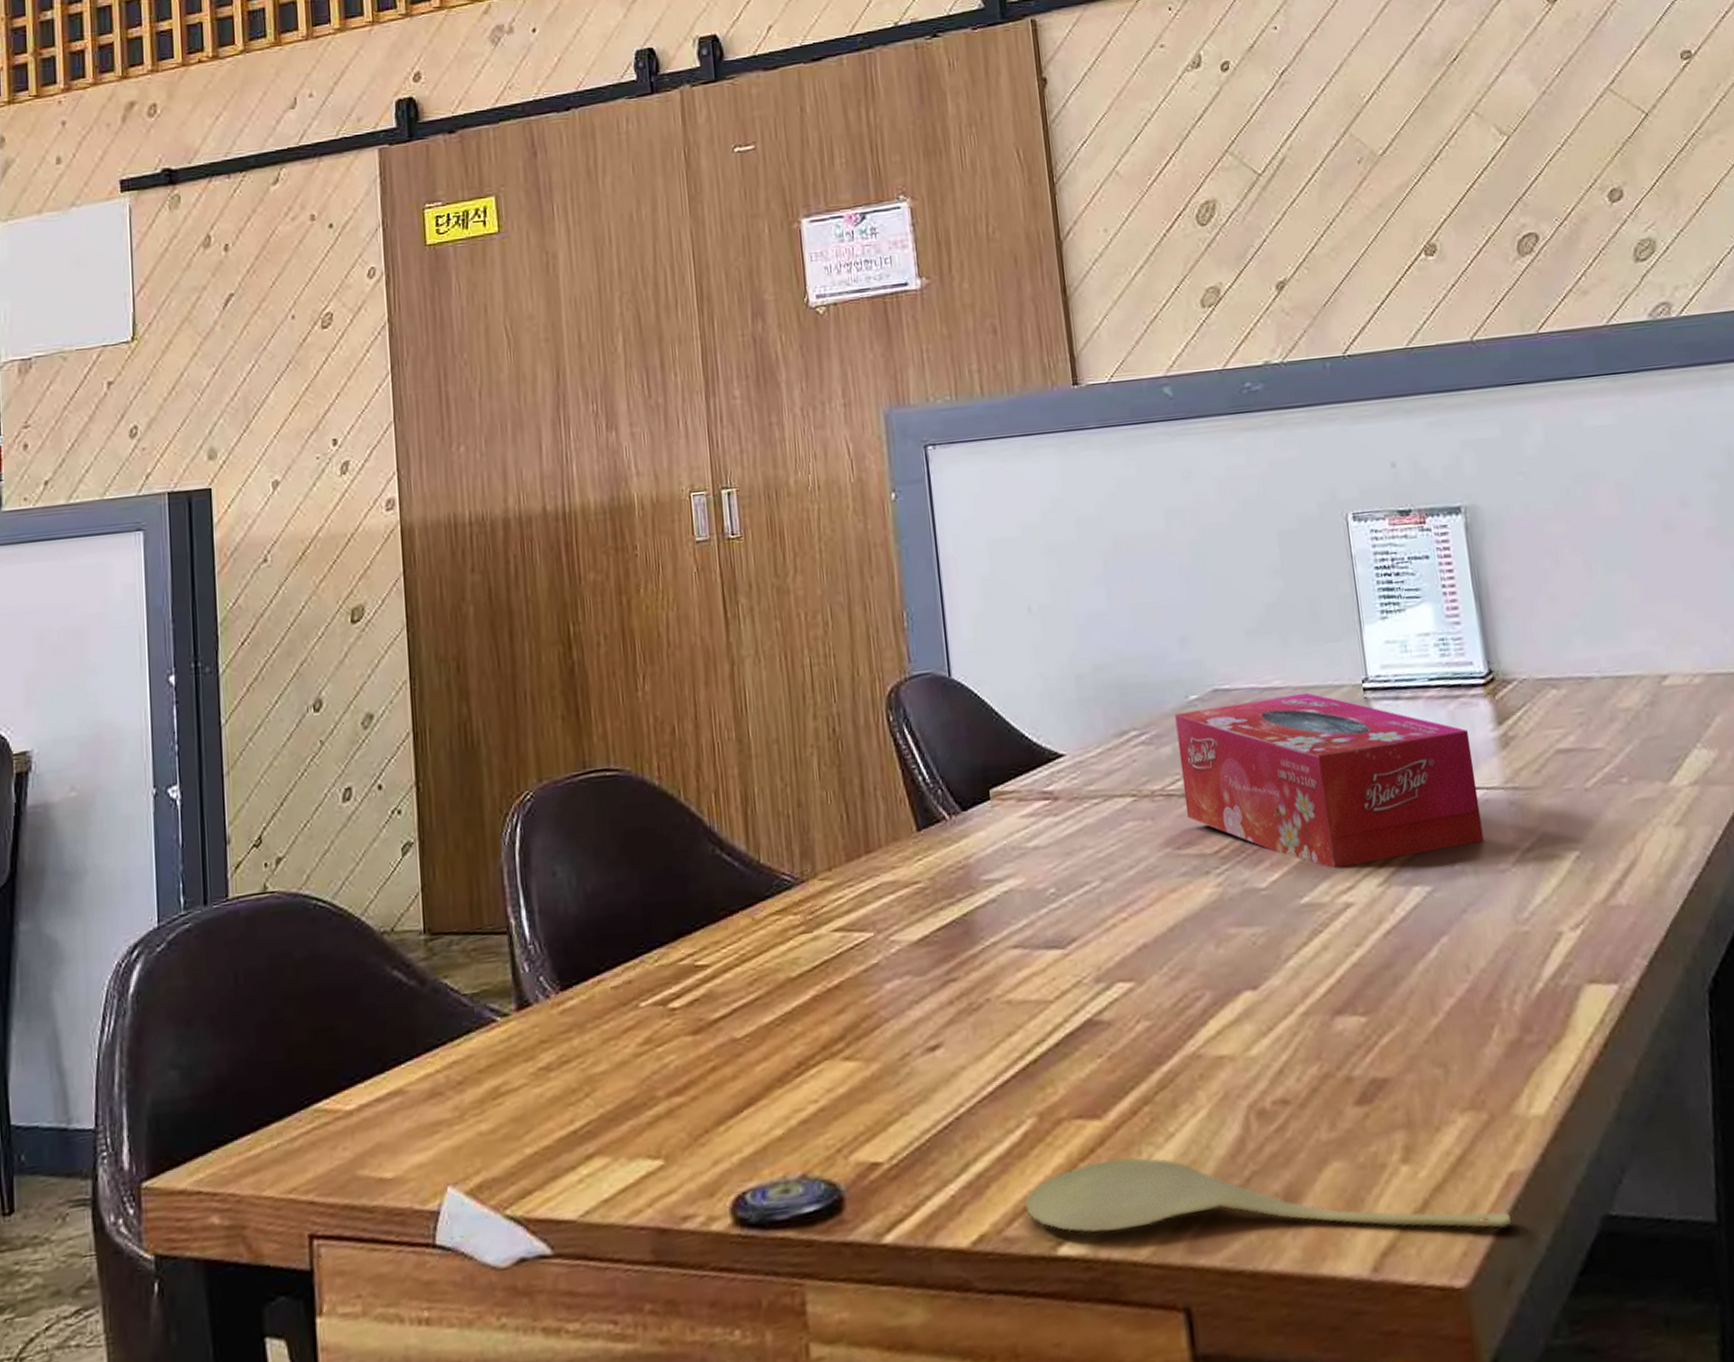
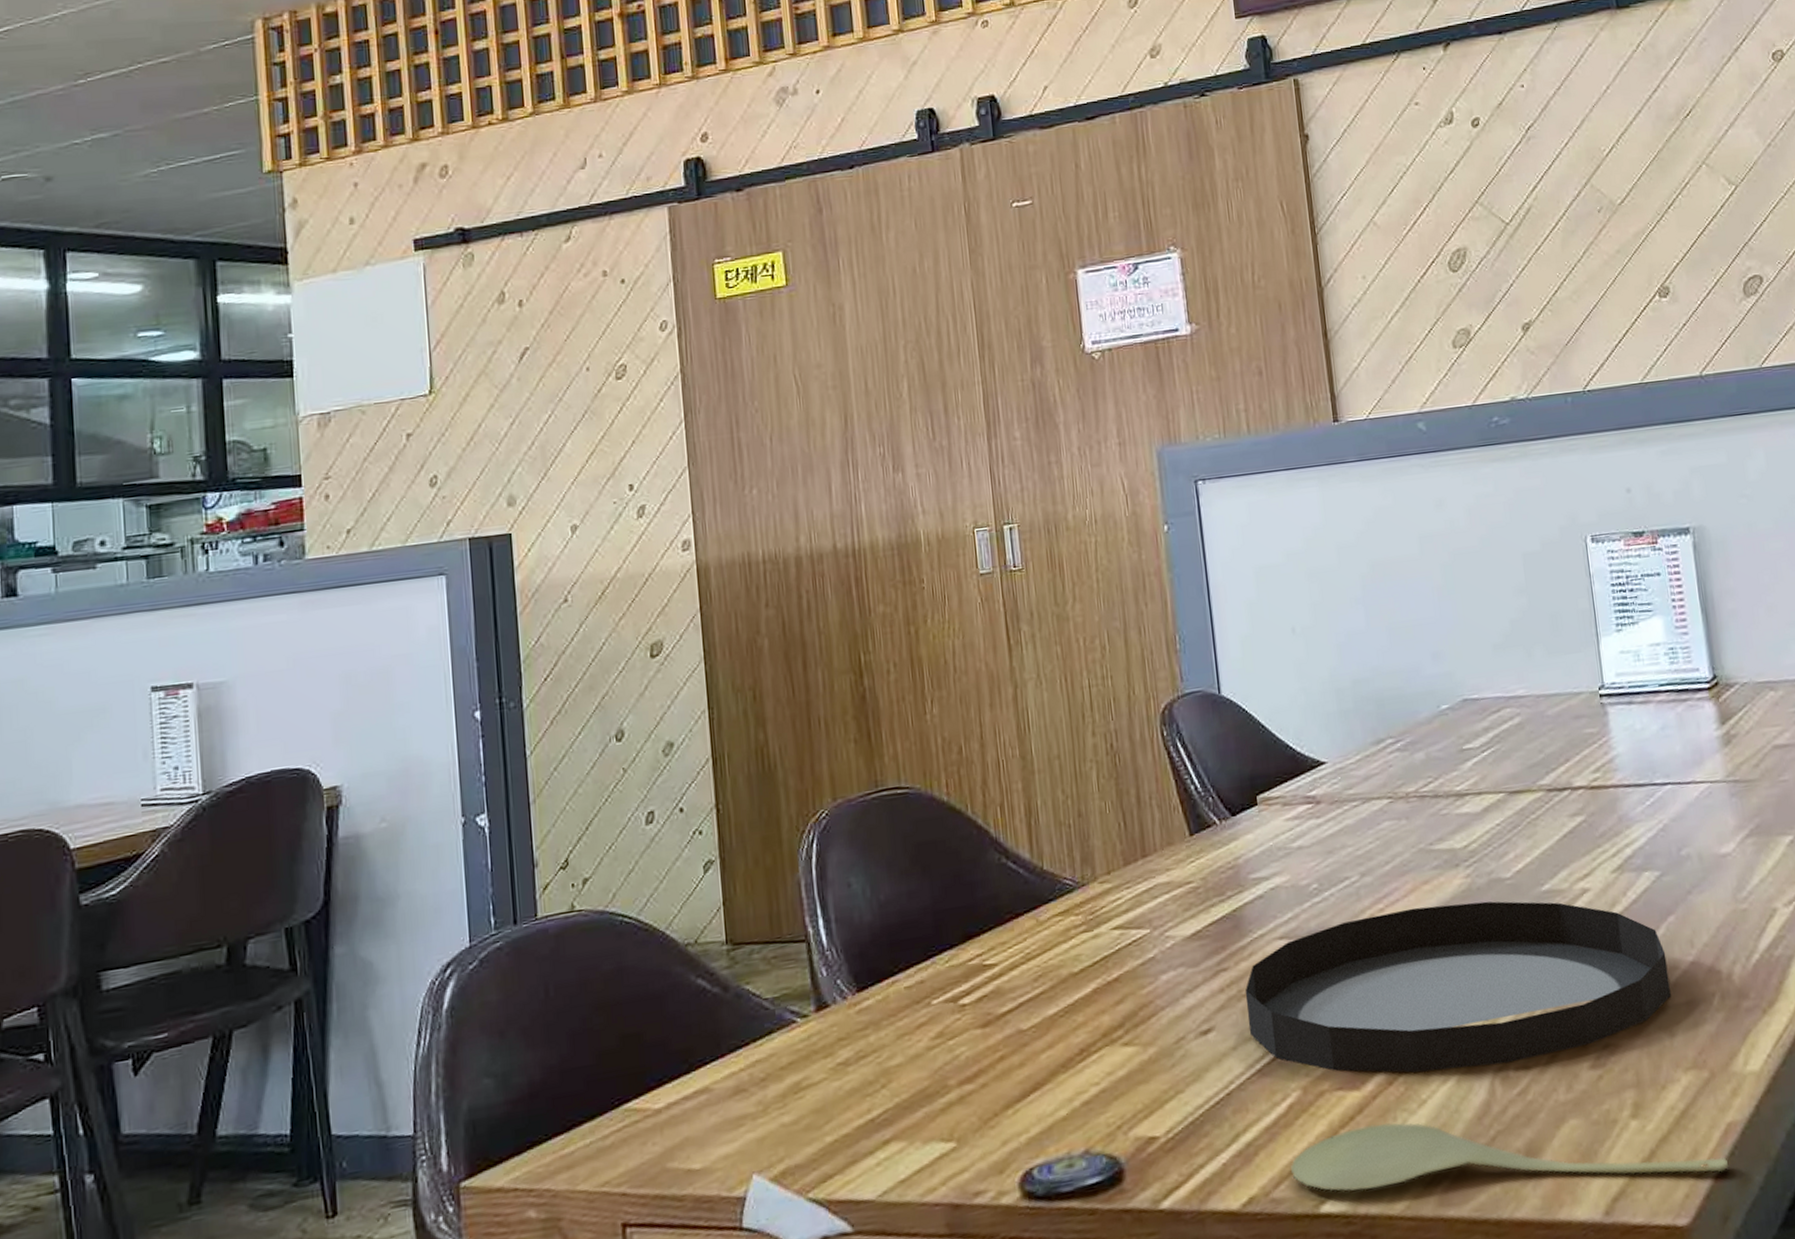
dish: none [976,913,1445,1103] -> present [1245,901,1671,1073]
tissue box: present [1175,692,1484,868] -> none [1427,699,1707,858]

